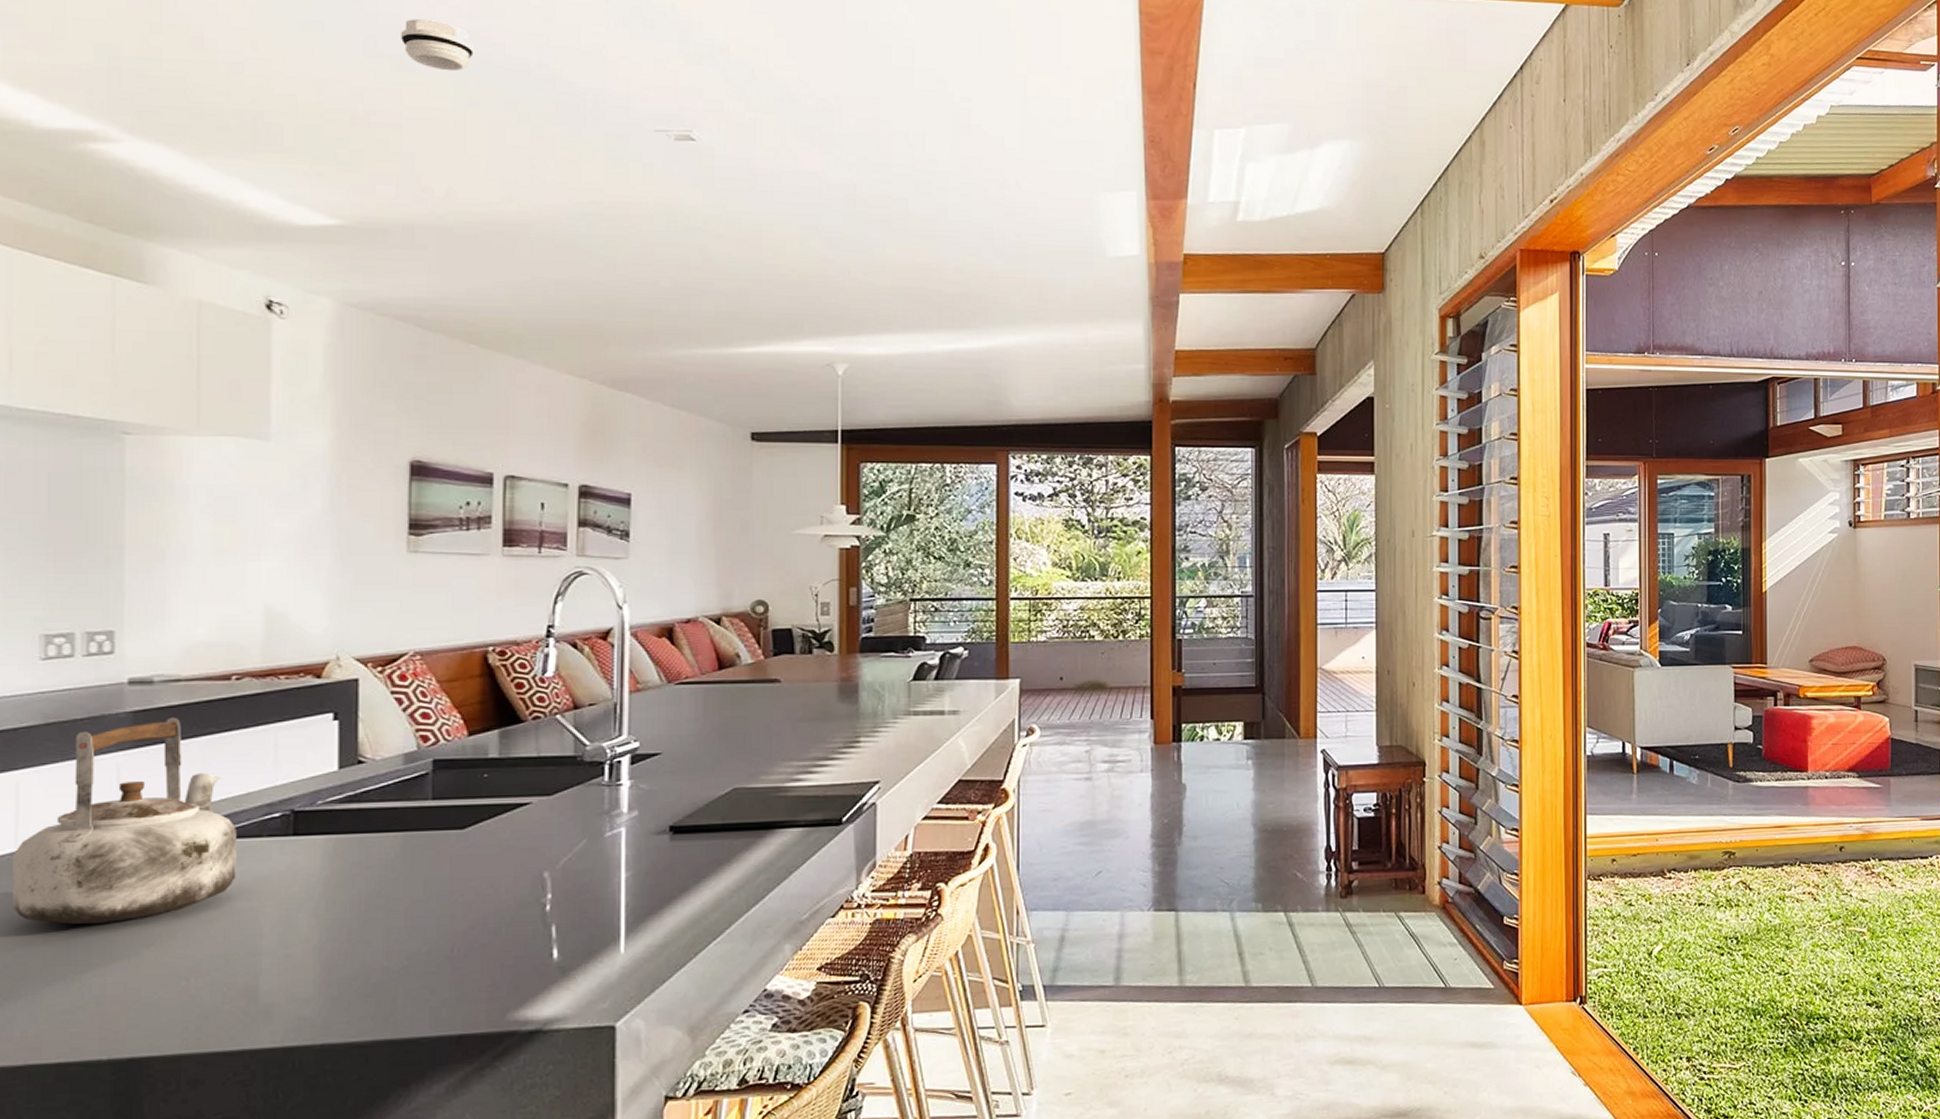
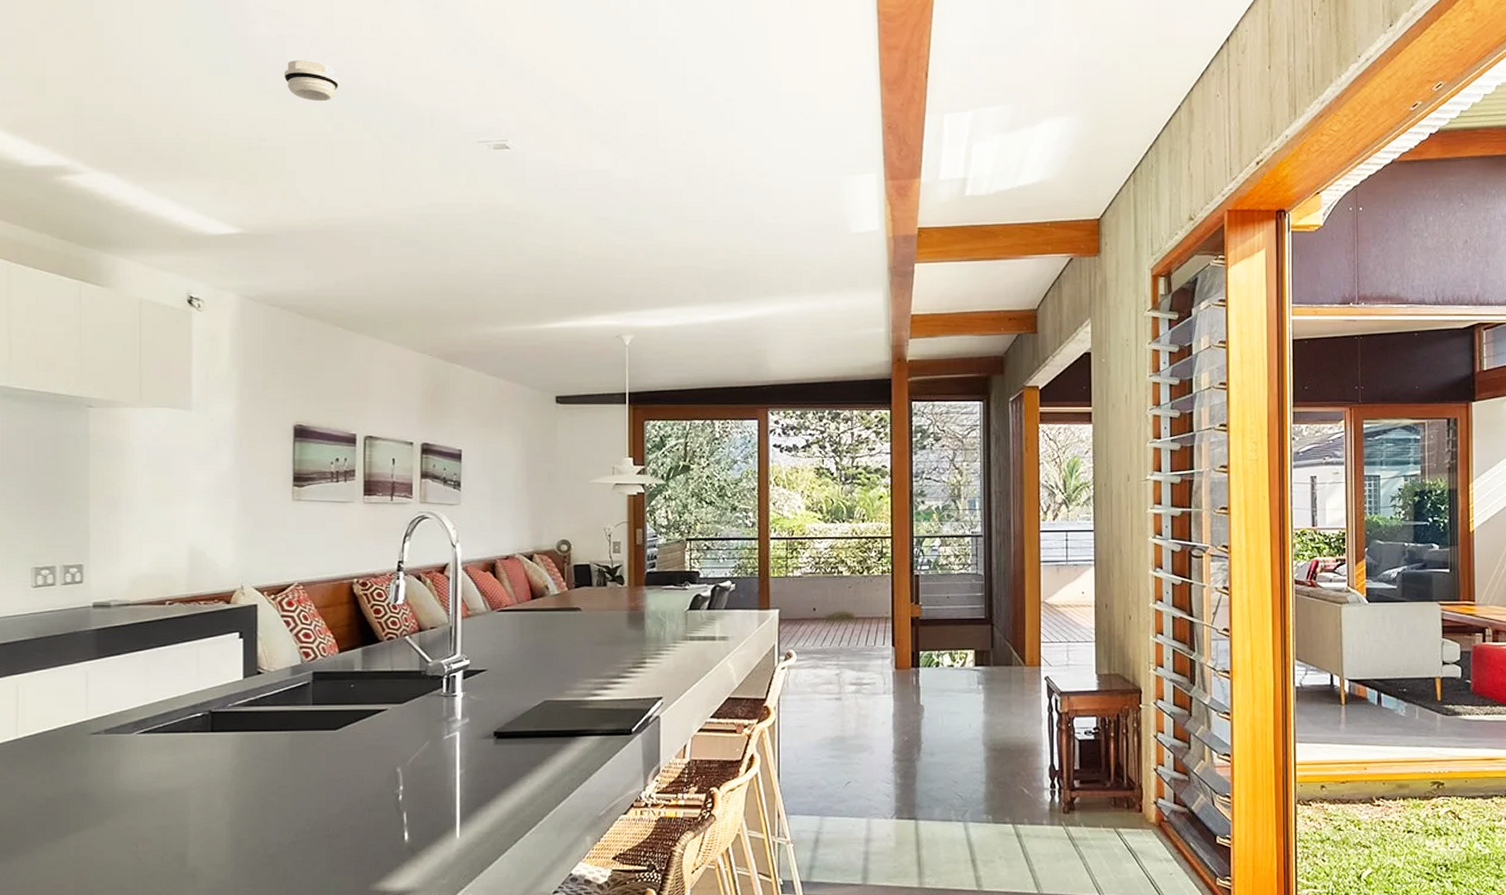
kettle: present [13,717,236,924] -> none [15,634,170,798]

